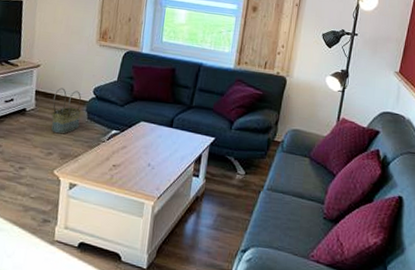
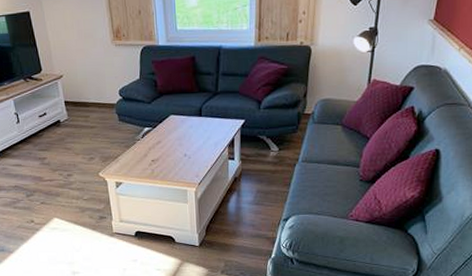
basket: present [51,88,82,134] -> none [83,94,113,139]

